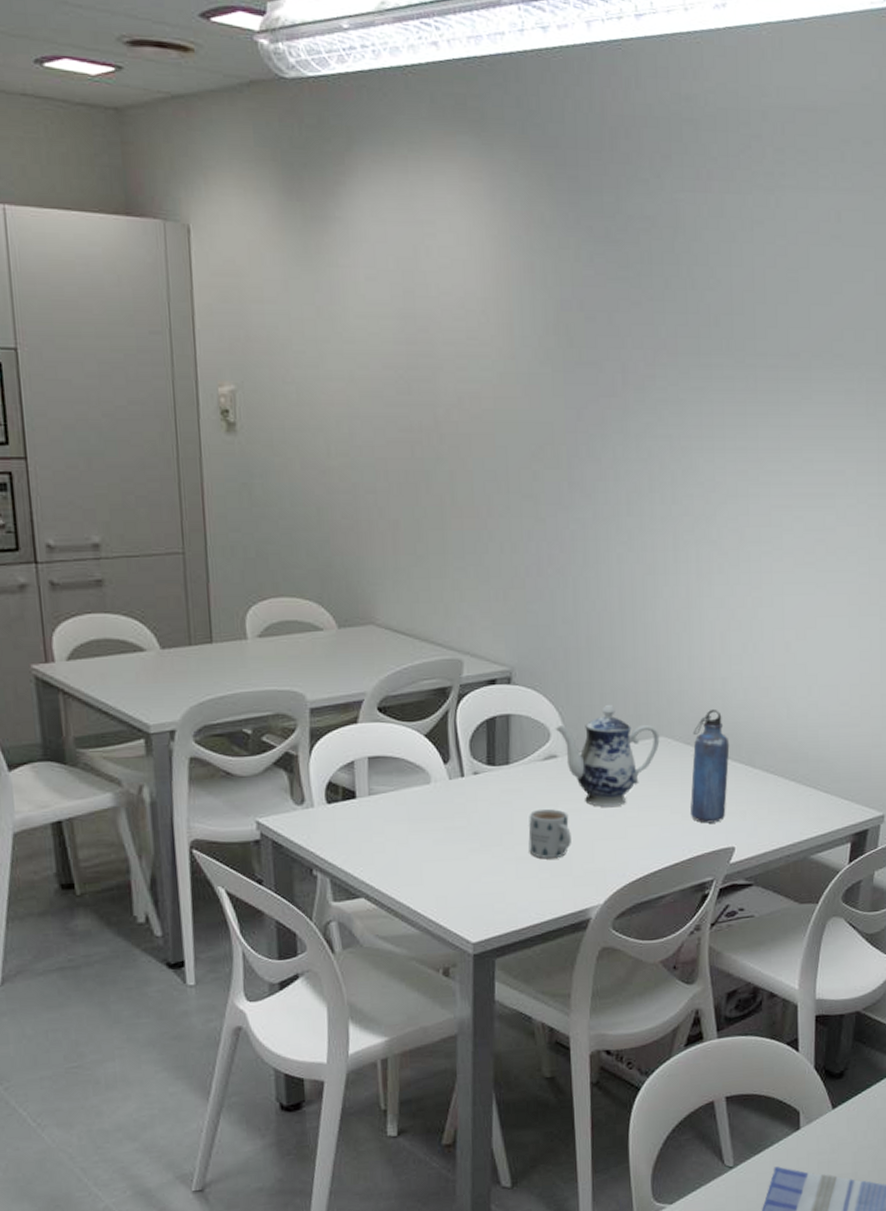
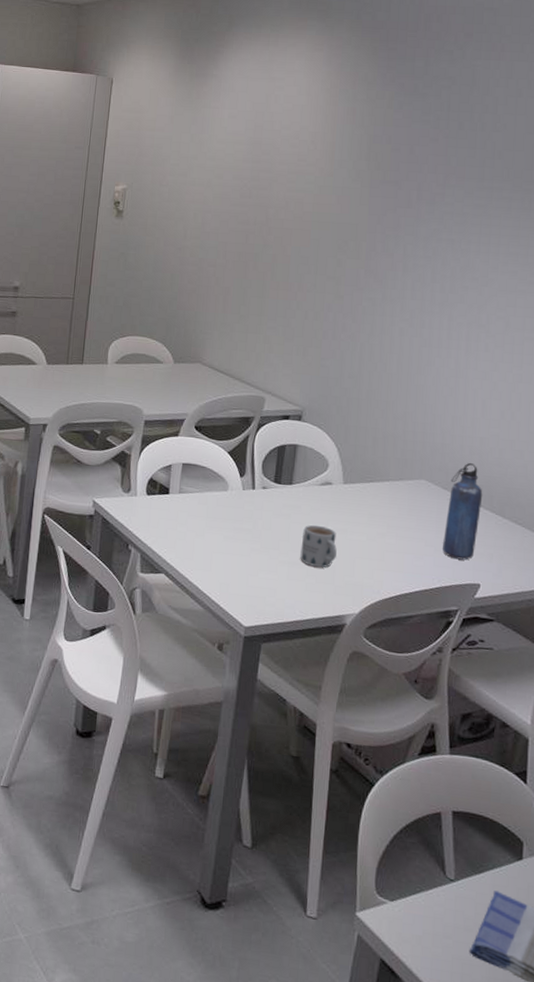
teapot: present [555,705,660,807] -> none [333,448,421,533]

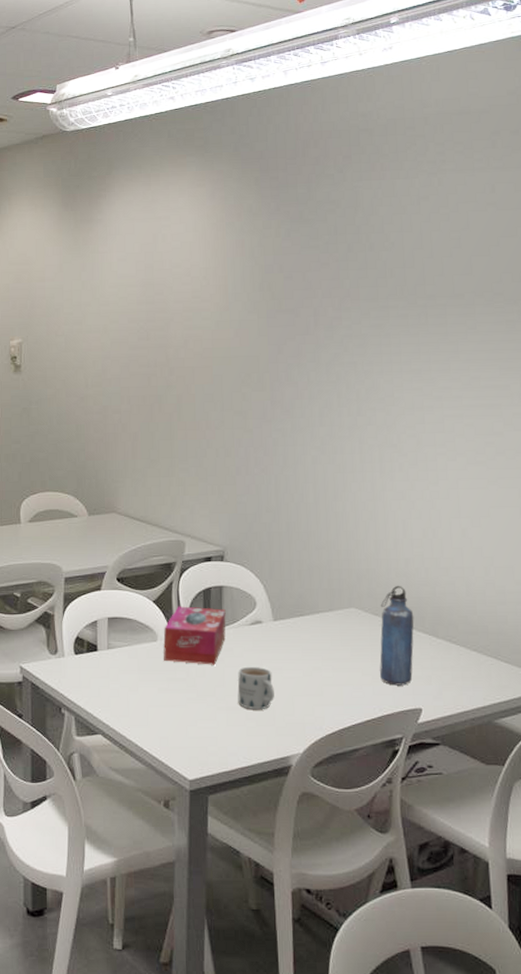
tissue box: none [232,459,298,520] -> present [163,606,226,665]

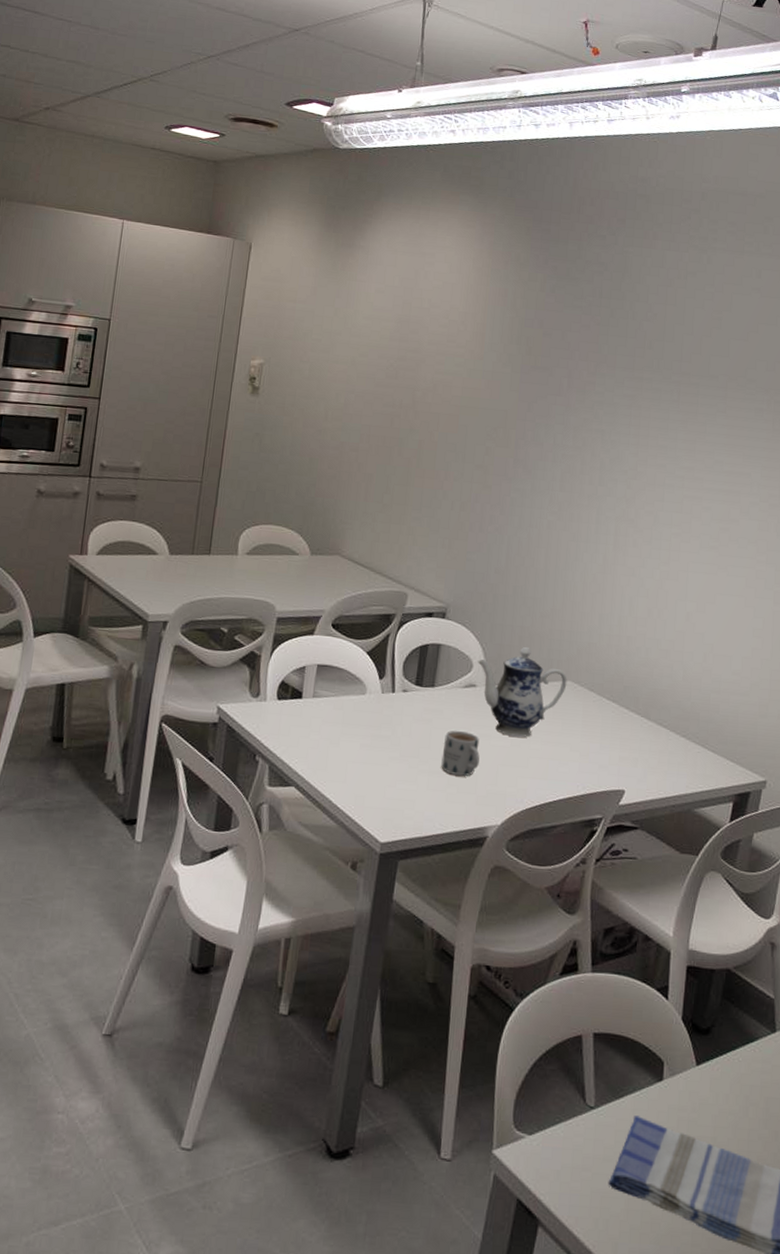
tissue box: present [163,606,226,665] -> none [370,660,441,726]
teapot: none [260,580,351,667] -> present [477,647,567,738]
water bottle: present [380,585,414,686] -> none [588,662,629,766]

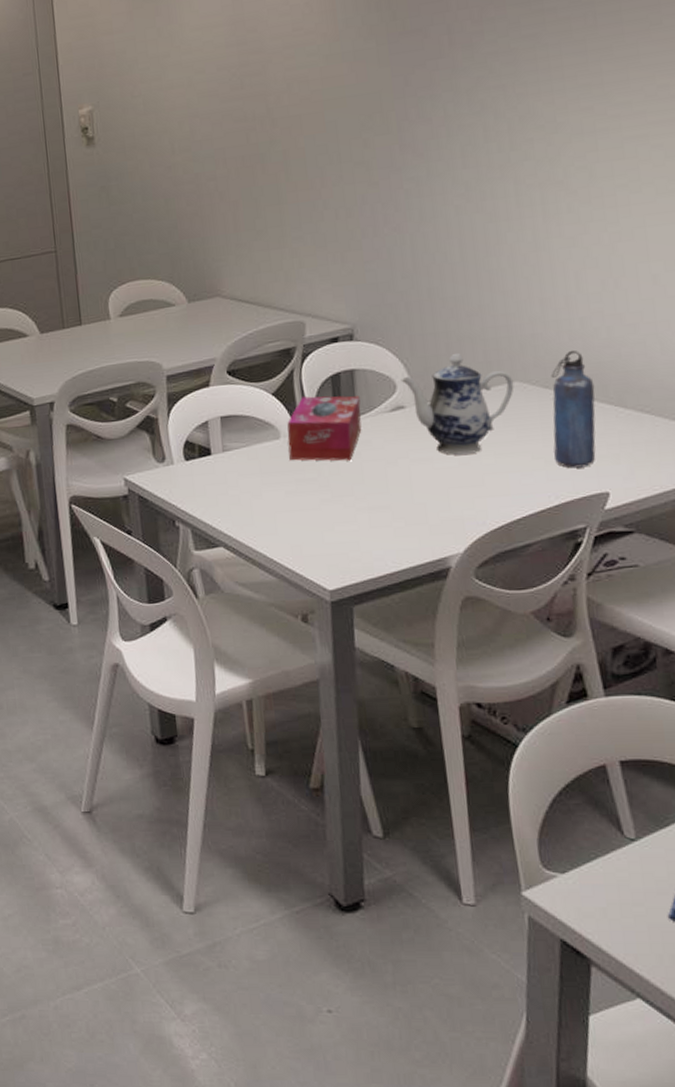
tissue box: none [370,660,441,726] -> present [287,395,362,461]
mug: present [441,730,480,776] -> none [379,458,425,507]
water bottle: none [588,662,629,766] -> present [550,350,596,468]

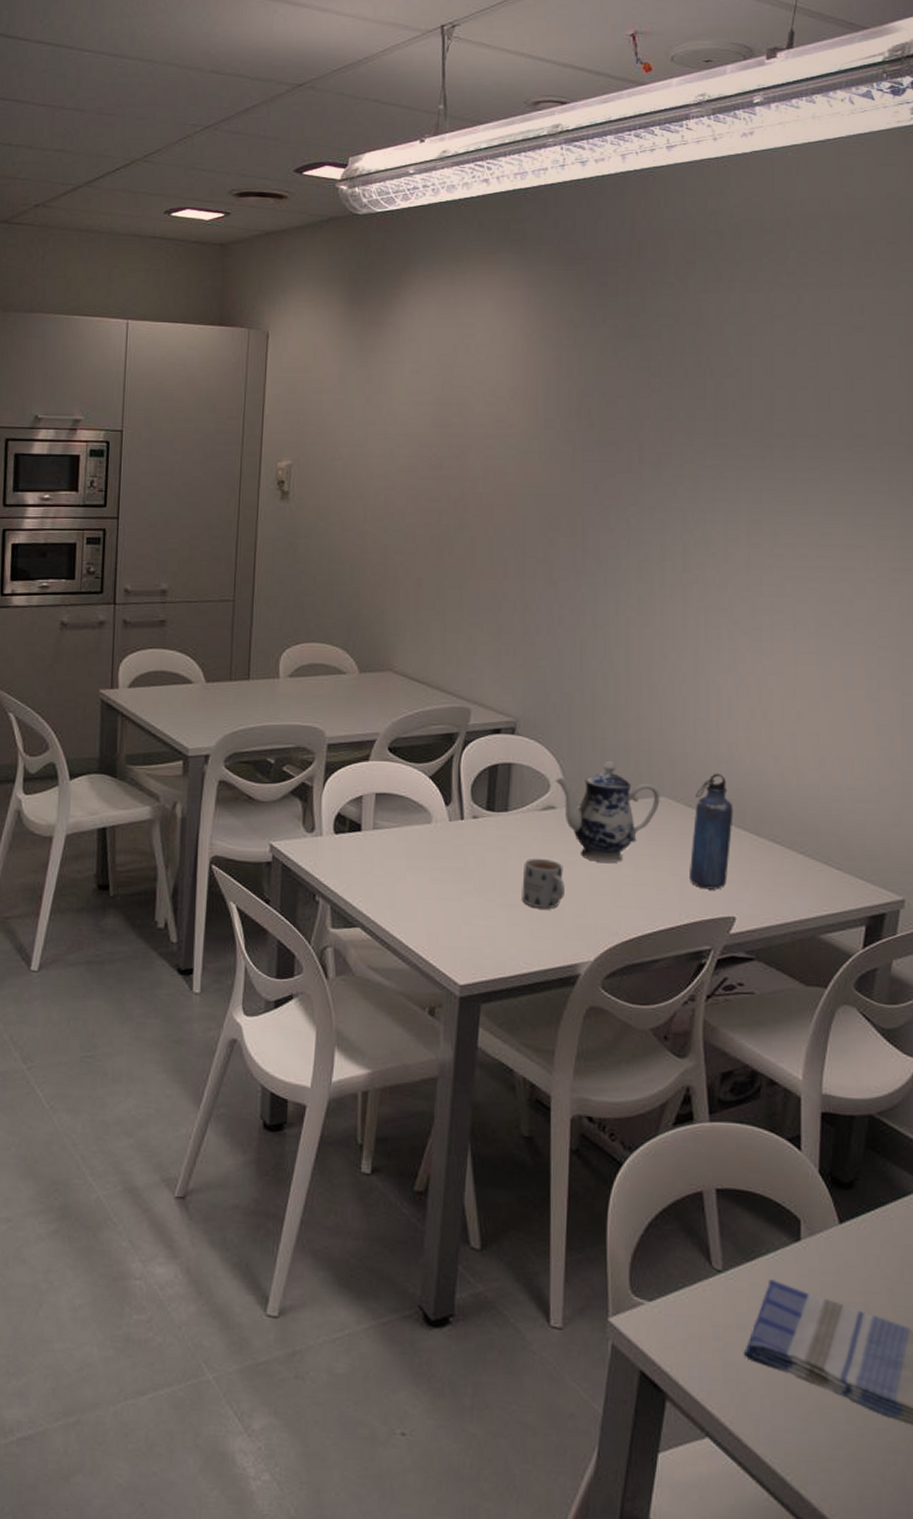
tissue box: present [287,395,362,461] -> none [438,784,514,855]
mug: none [379,458,425,507] -> present [522,858,565,908]

